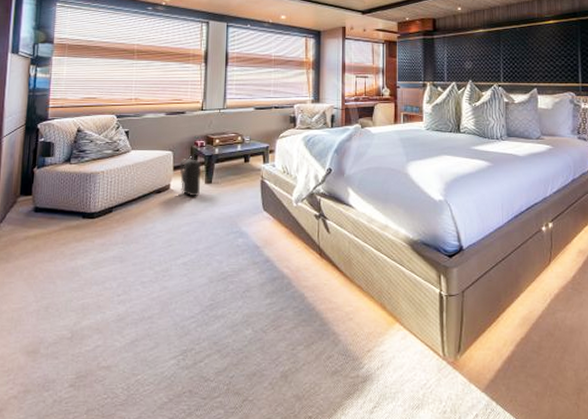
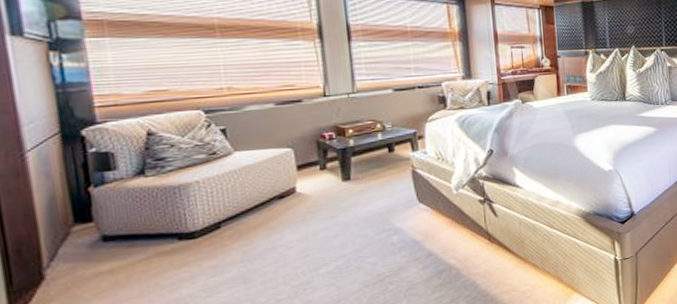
backpack: present [178,156,201,197] -> none [304,152,337,200]

